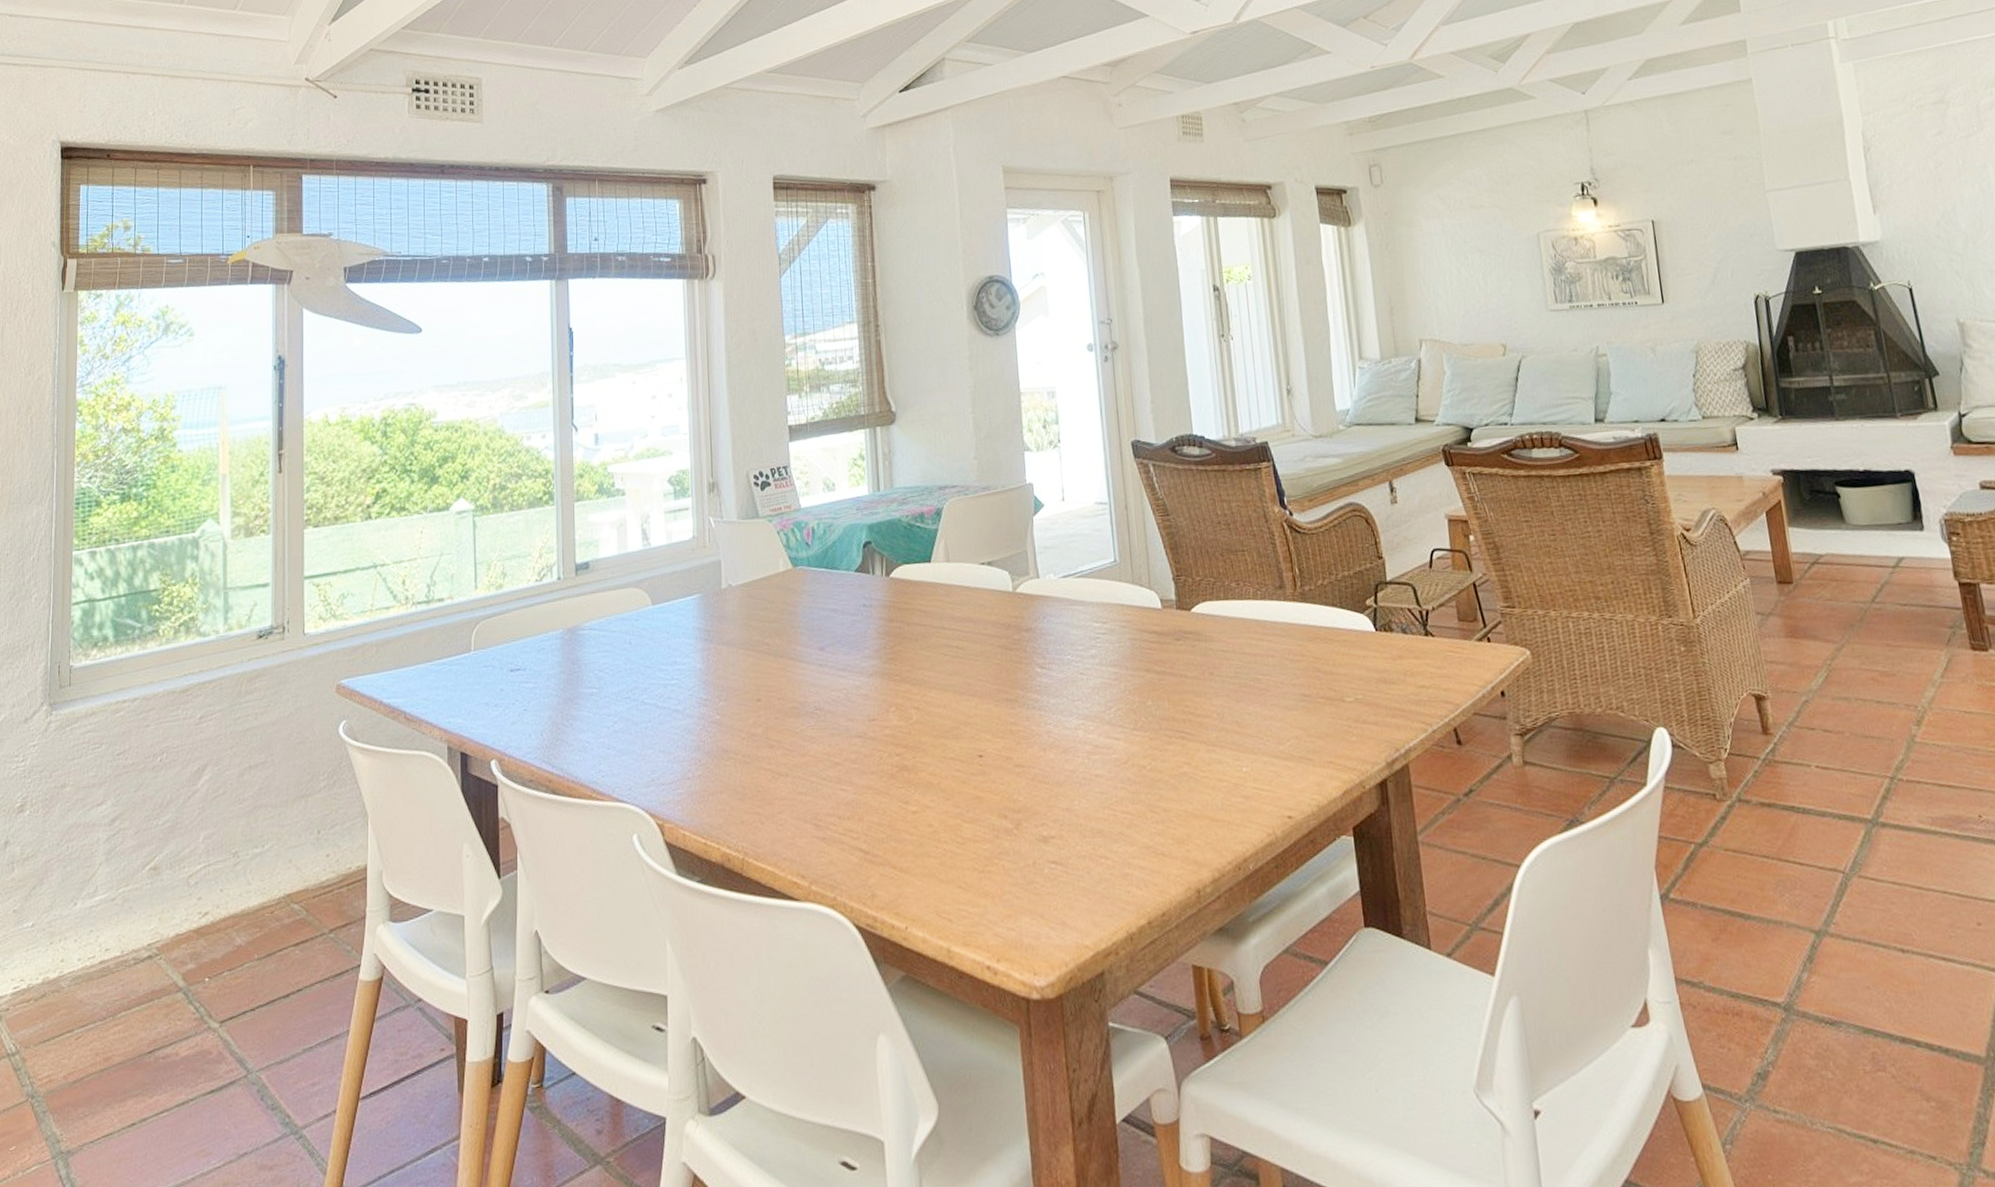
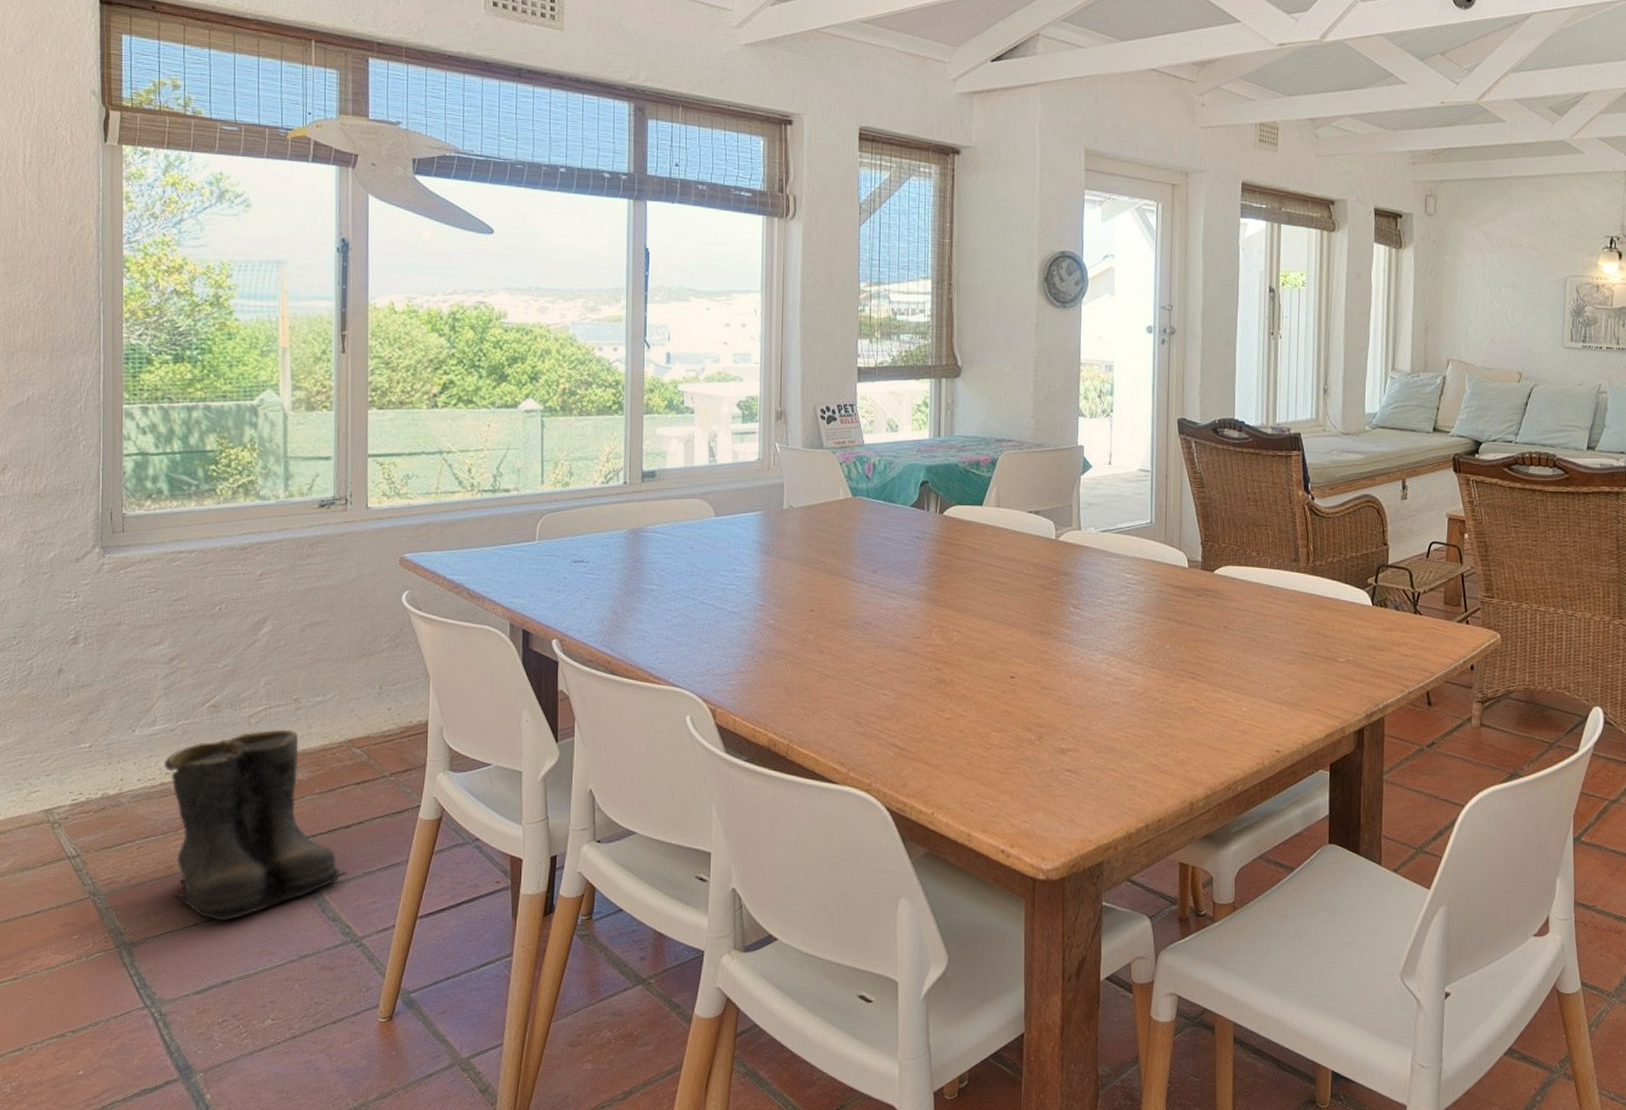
boots: none [105,888,287,1119] -> present [165,729,348,922]

